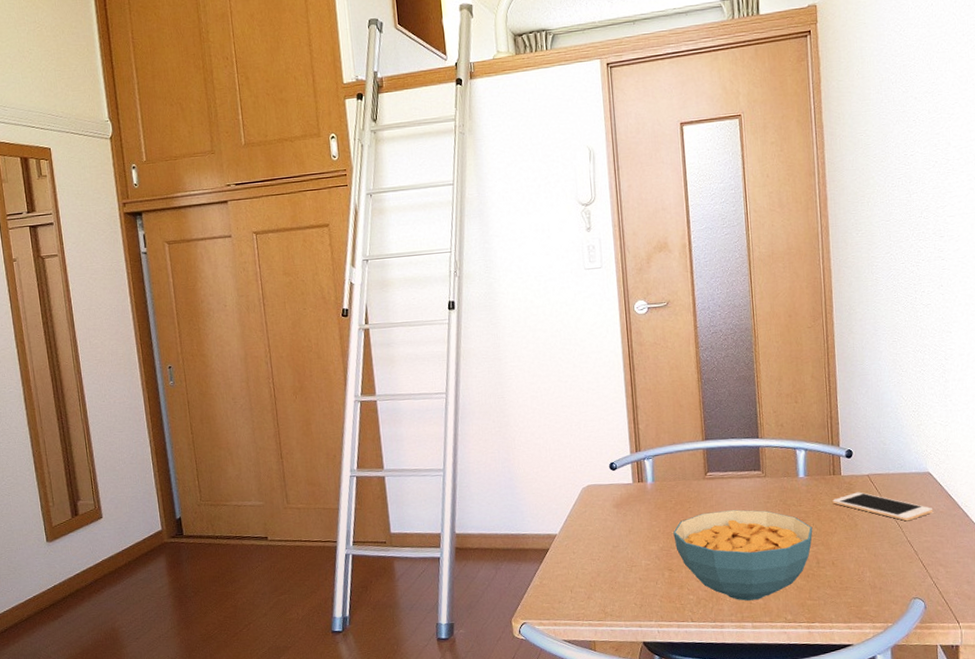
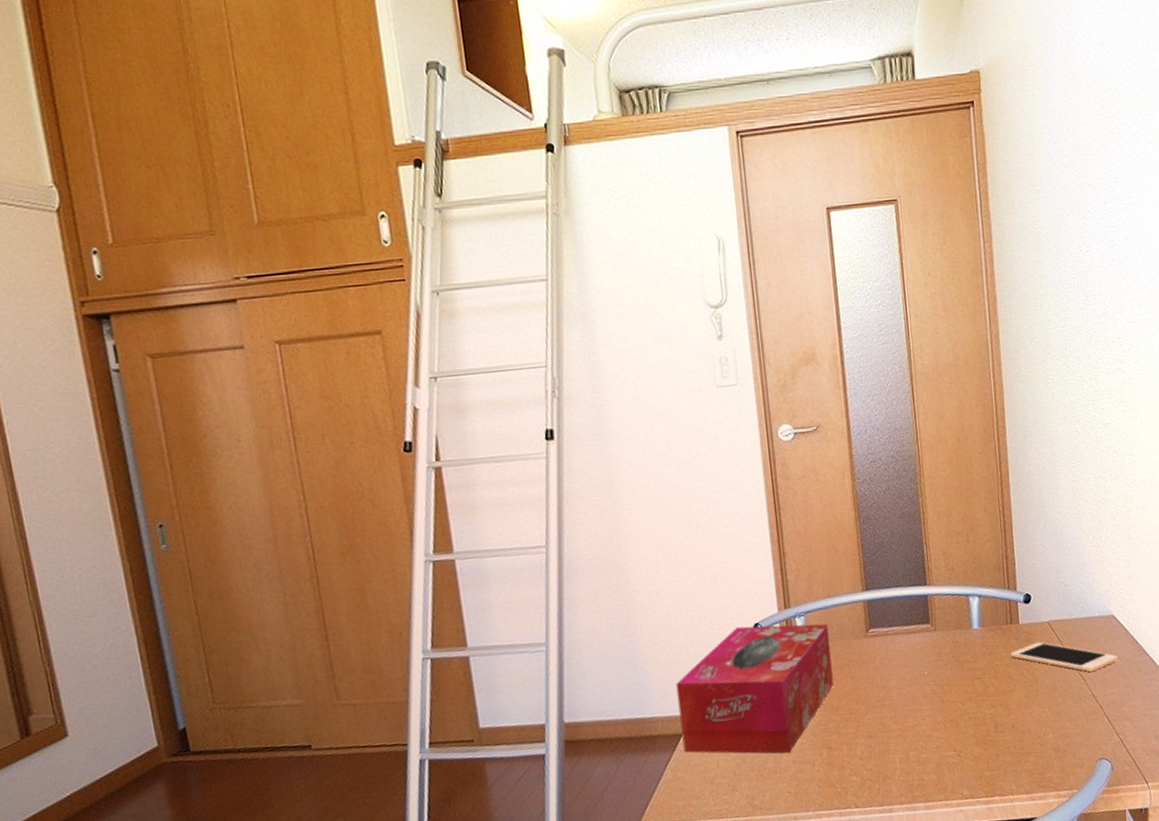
tissue box: none [544,464,676,571] -> present [675,623,834,754]
cereal bowl: present [673,509,813,601] -> none [831,670,990,778]

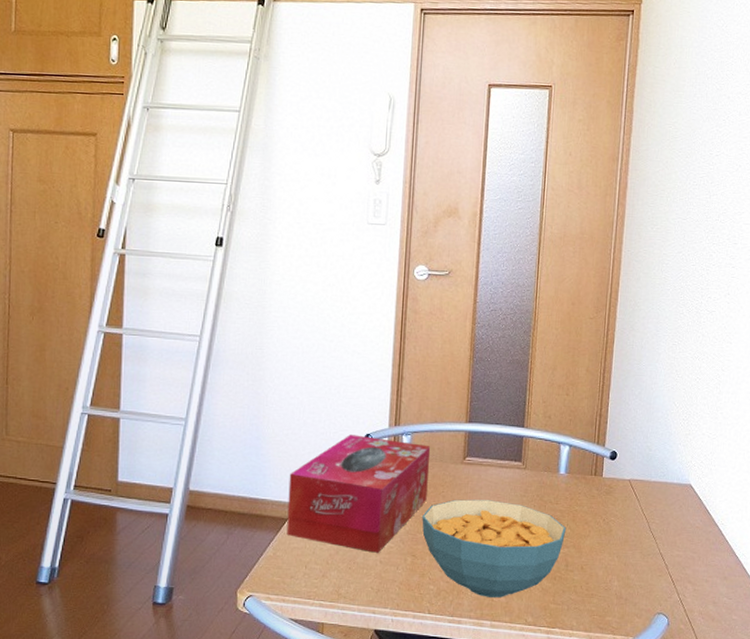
cereal bowl: none [831,670,990,778] -> present [422,499,567,597]
cell phone: present [1010,642,1119,673] -> none [590,496,690,533]

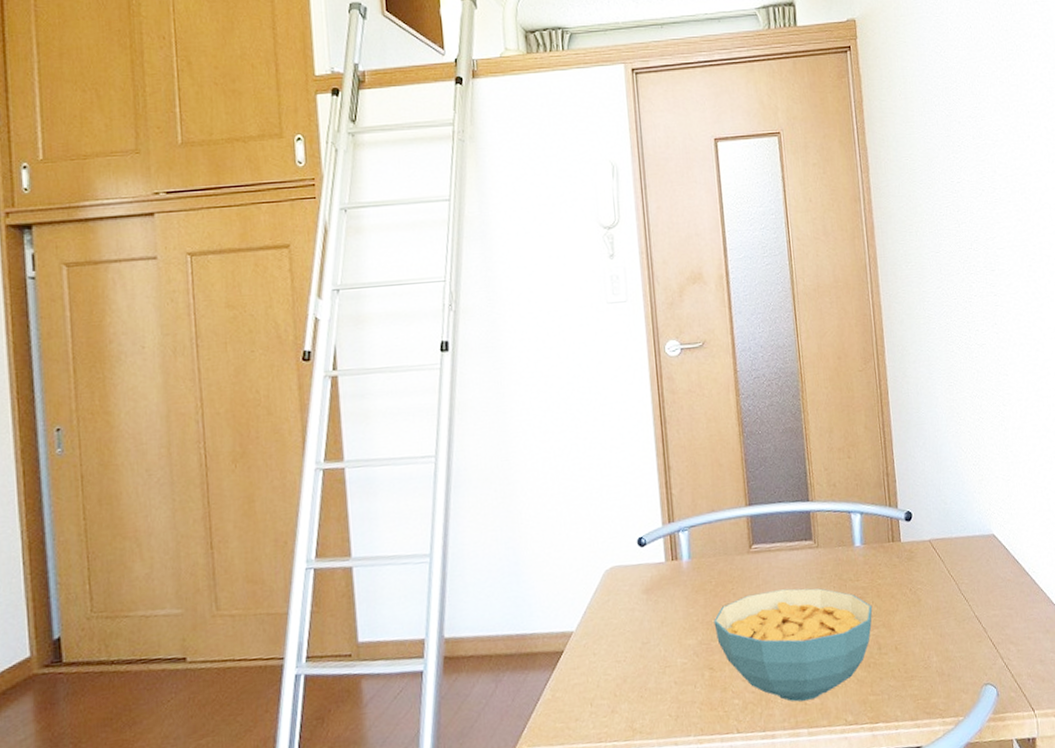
tissue box: present [286,434,431,553] -> none [558,538,716,674]

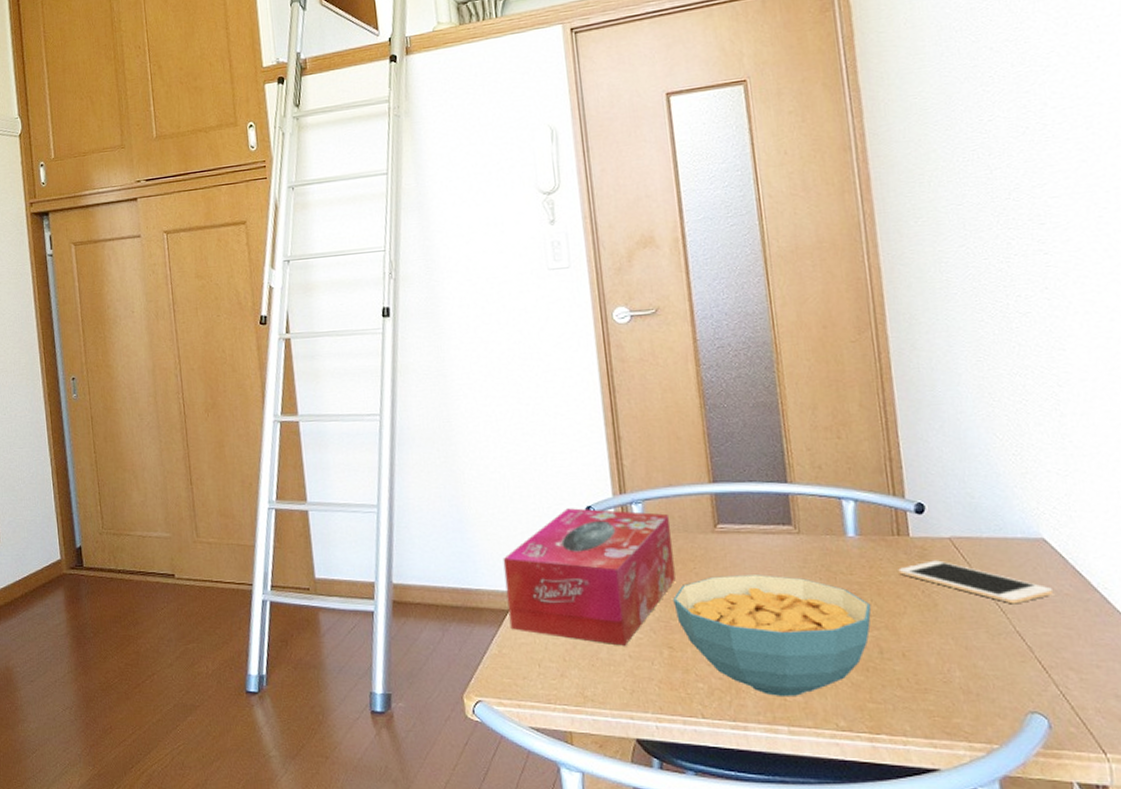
tissue box: none [558,538,716,674] -> present [503,508,676,646]
cell phone: none [893,560,1001,593] -> present [898,560,1054,604]

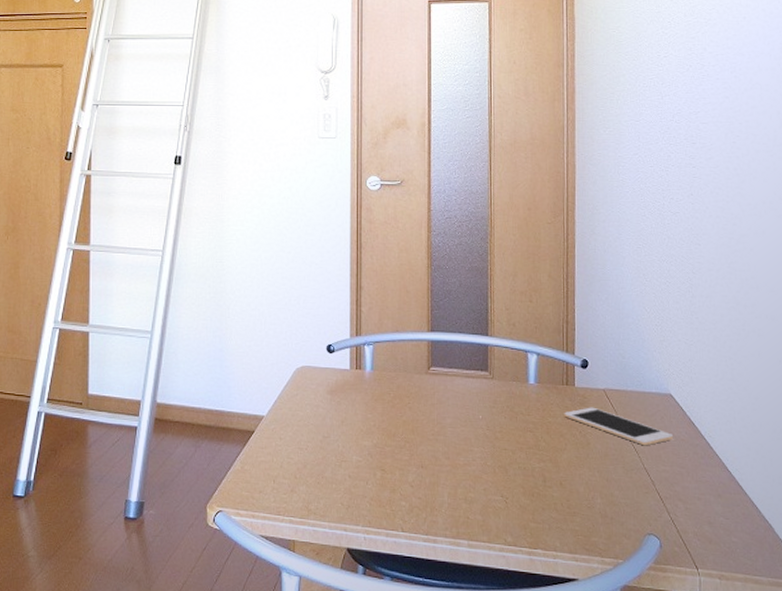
tissue box: present [503,508,676,646] -> none [253,345,394,467]
cereal bowl: present [673,574,872,696] -> none [389,411,541,515]

